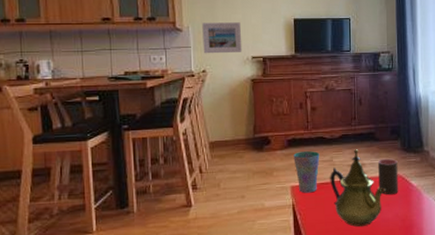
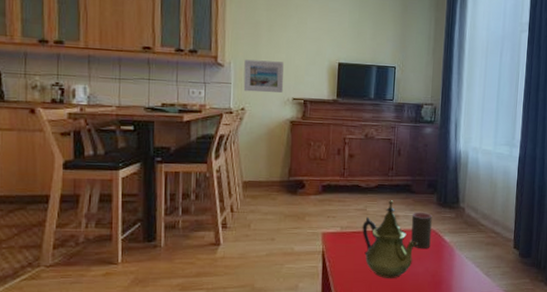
cup: present [293,151,320,193] -> none [327,198,354,241]

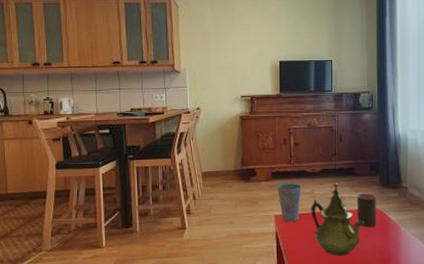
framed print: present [243,59,284,93] -> none [197,65,232,93]
cup: none [327,198,354,241] -> present [277,183,302,222]

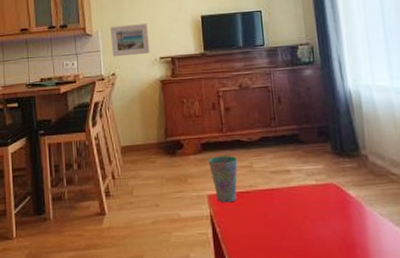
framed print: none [197,65,232,93] -> present [110,23,150,57]
teapot: present [311,183,364,256] -> none [250,153,318,244]
cup: present [357,193,376,228] -> none [306,164,333,208]

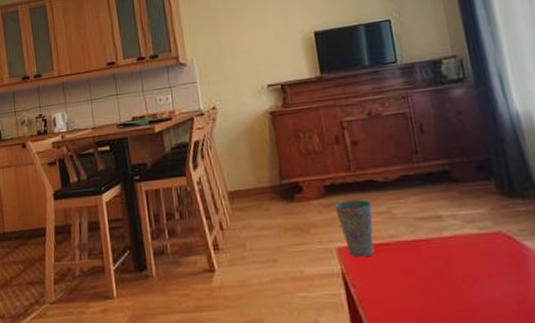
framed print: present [110,23,150,57] -> none [207,46,256,88]

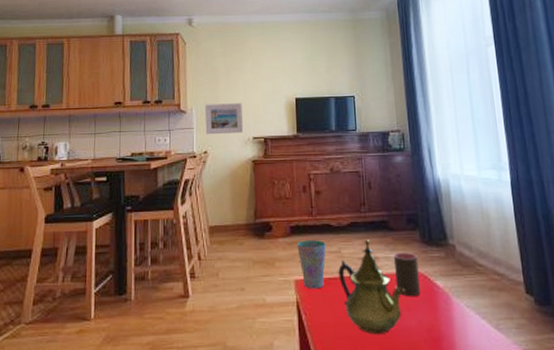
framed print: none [207,46,256,88] -> present [205,103,244,135]
teapot: none [390,195,482,308] -> present [338,240,405,334]
cup: none [463,207,504,263] -> present [394,252,421,297]

